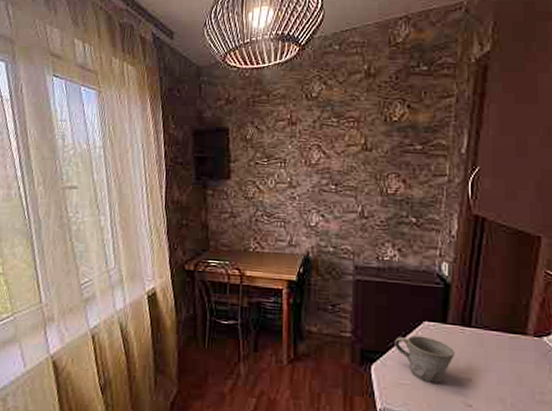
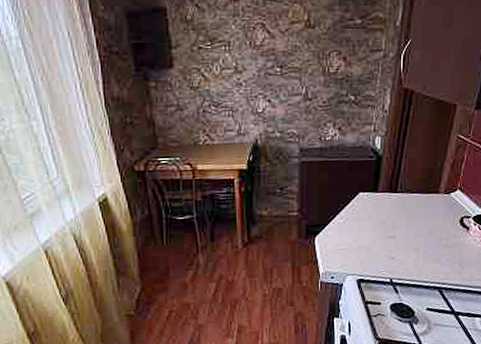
mug: present [394,335,455,383] -> none [334,206,383,244]

